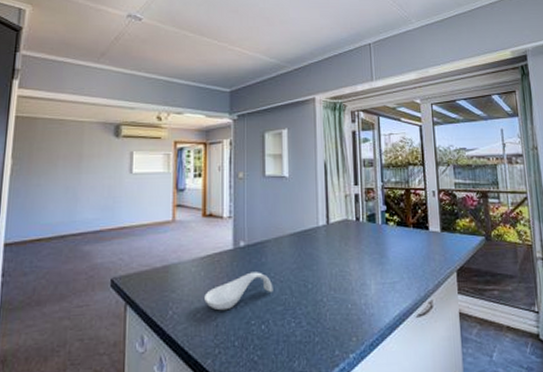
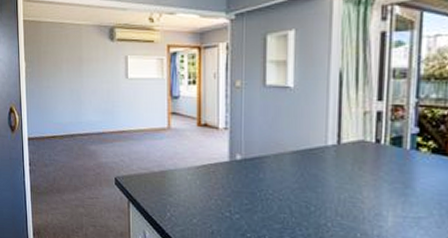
spoon rest: present [204,272,273,311] -> none [200,186,271,220]

